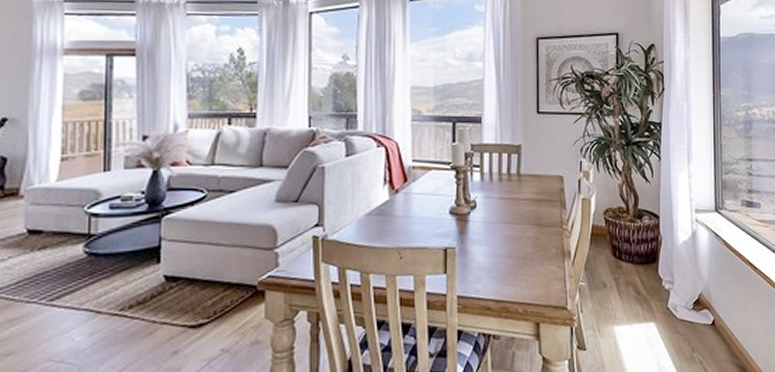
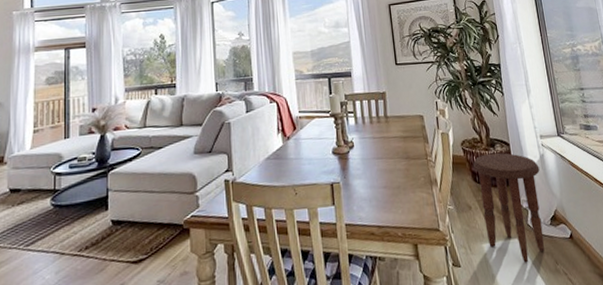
side table: none [615,225,689,349] -> present [473,153,545,263]

